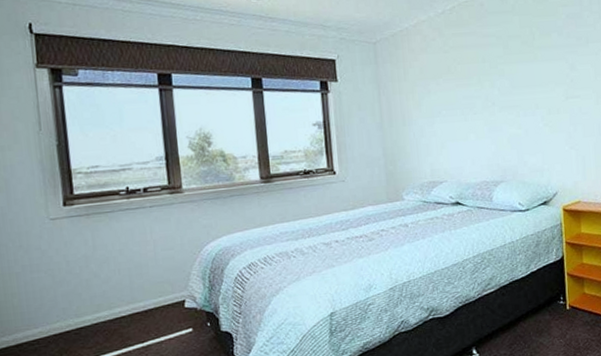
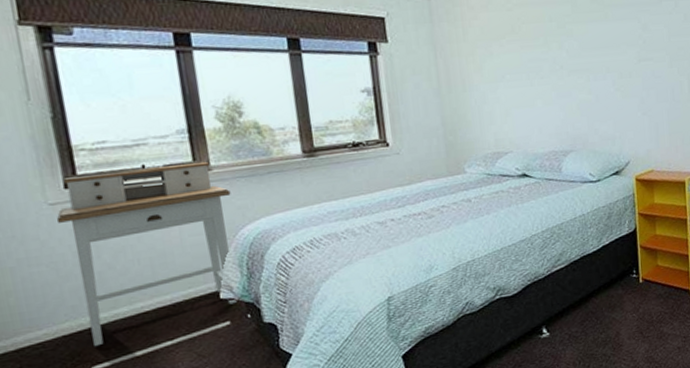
desk: none [55,185,199,346] -> present [56,161,237,347]

